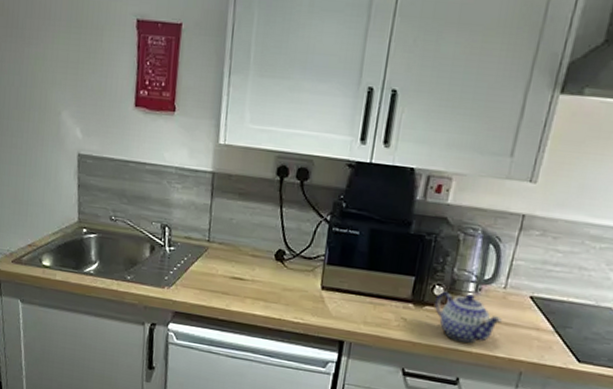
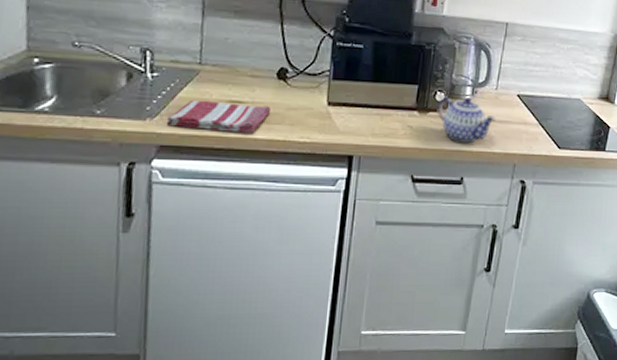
dish towel: none [180,274,268,309] -> present [166,100,270,133]

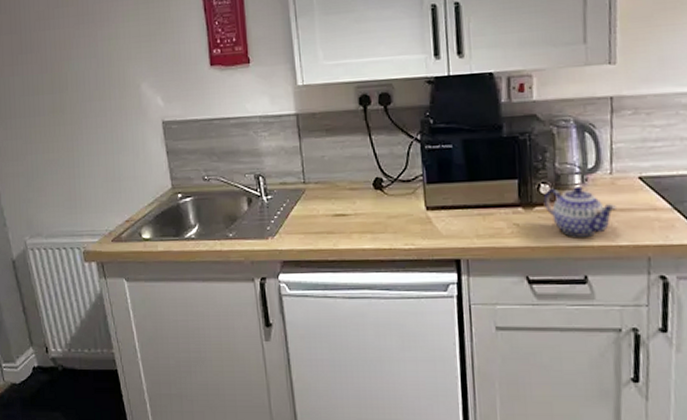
dish towel: present [166,100,270,133] -> none [284,216,372,244]

